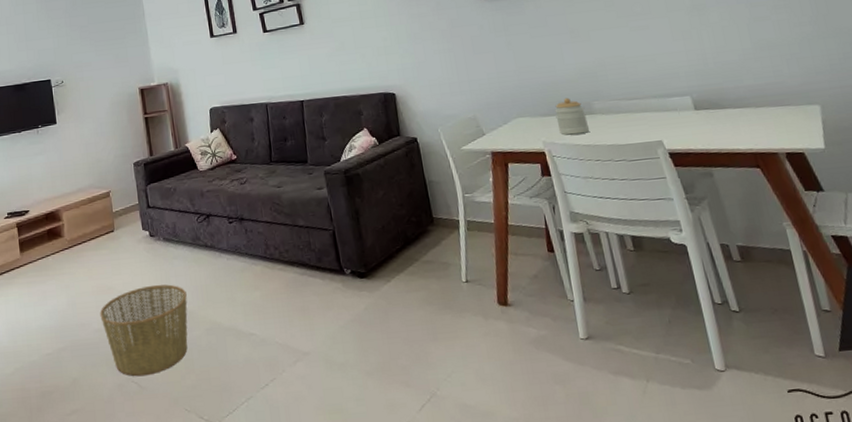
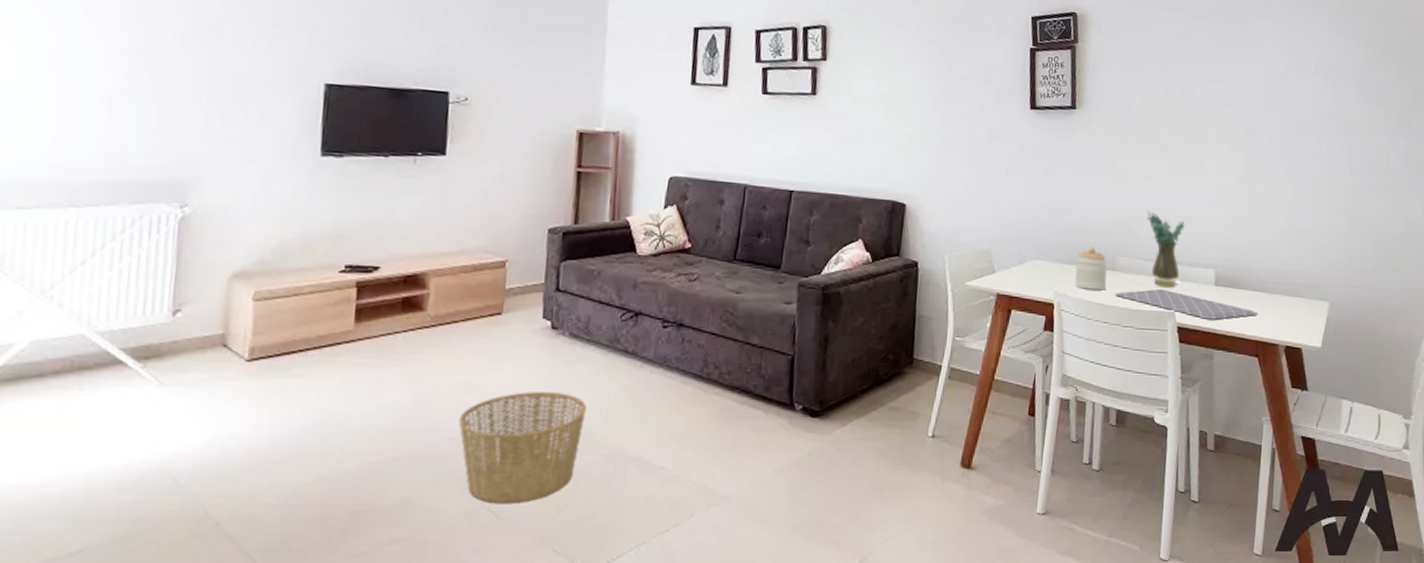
placemat: none [599,122,747,142] -> present [1114,288,1258,320]
vase: none [608,58,657,122] -> present [1146,211,1185,289]

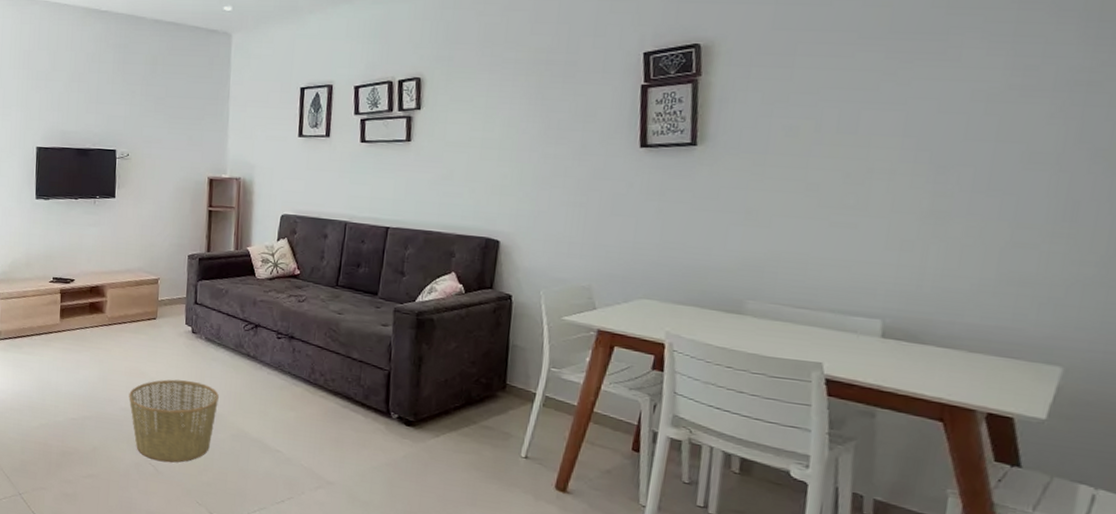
jar: present [1075,246,1108,290] -> none [691,288,734,334]
placemat: present [1114,288,1258,320] -> none [741,336,945,376]
vase: present [1146,211,1185,289] -> none [786,253,841,338]

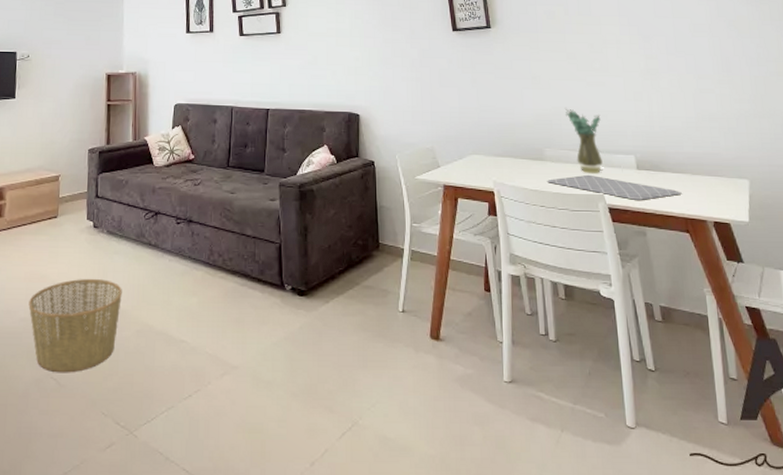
placemat: none [741,336,945,376] -> present [546,174,682,200]
vase: none [786,253,841,338] -> present [564,108,603,174]

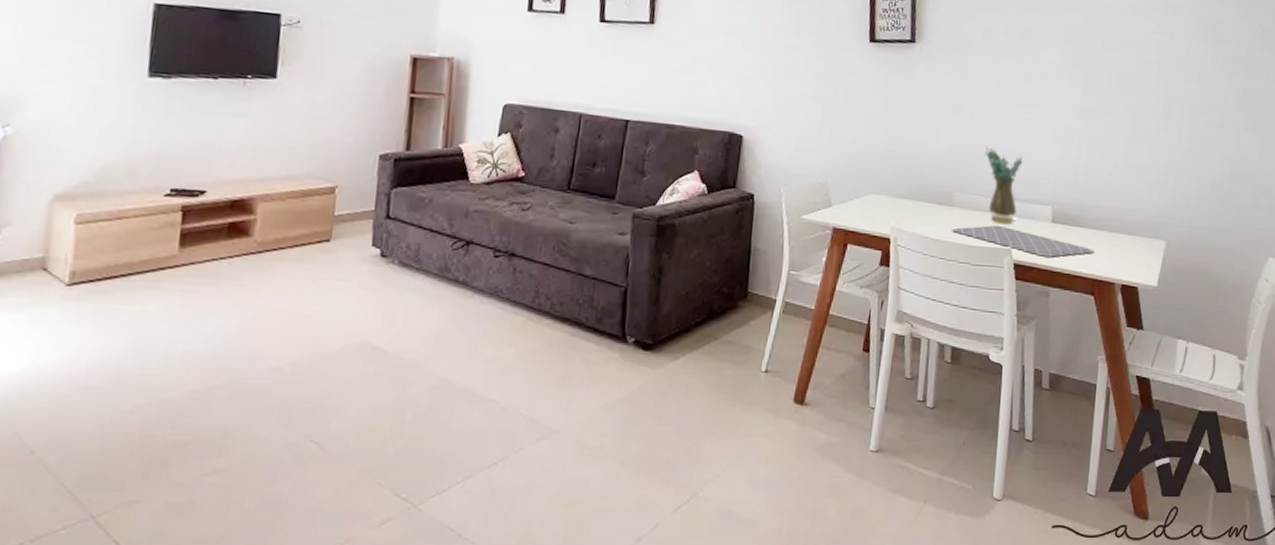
basket: present [28,278,122,373] -> none [283,320,415,436]

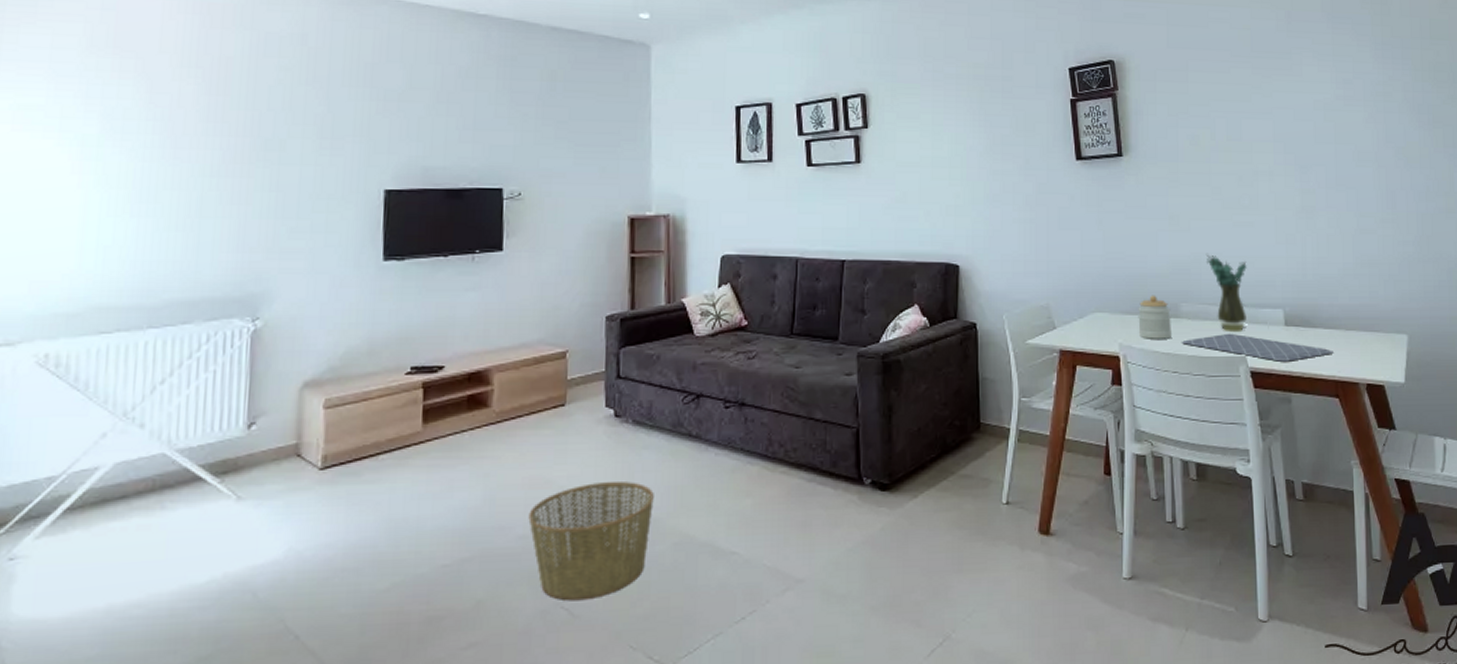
basket: none [283,320,415,436] -> present [528,480,654,601]
jar: none [912,181,945,226] -> present [1138,295,1173,339]

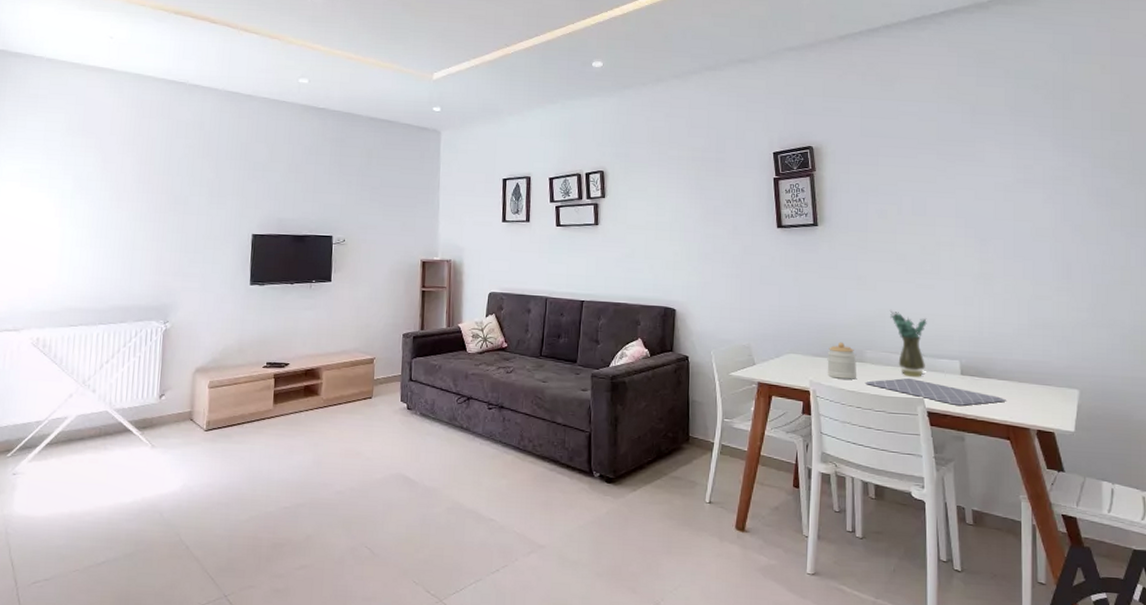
basket: present [528,480,654,601] -> none [344,457,434,544]

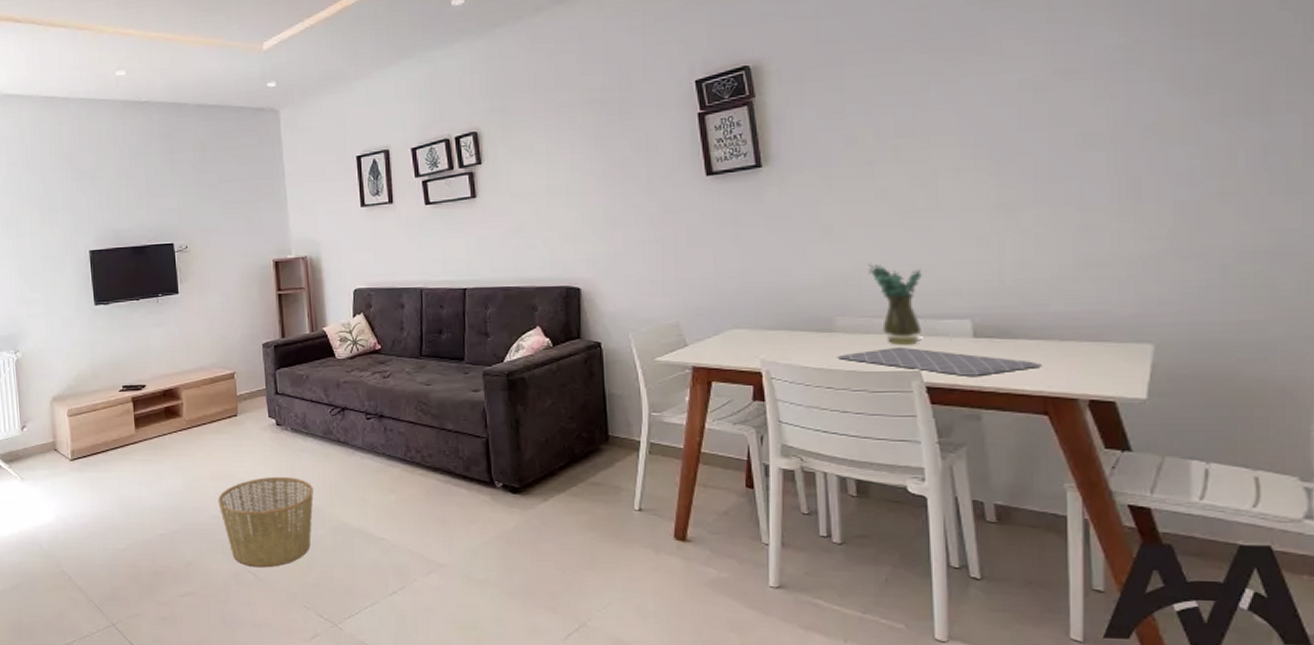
basket: none [344,457,434,544] -> present [218,476,314,568]
jar: present [827,342,857,379] -> none [783,309,826,355]

